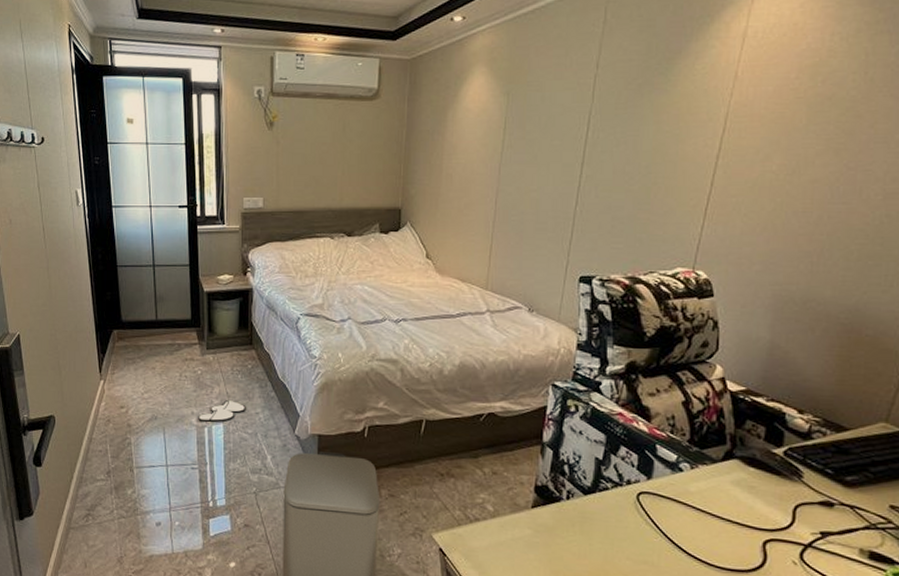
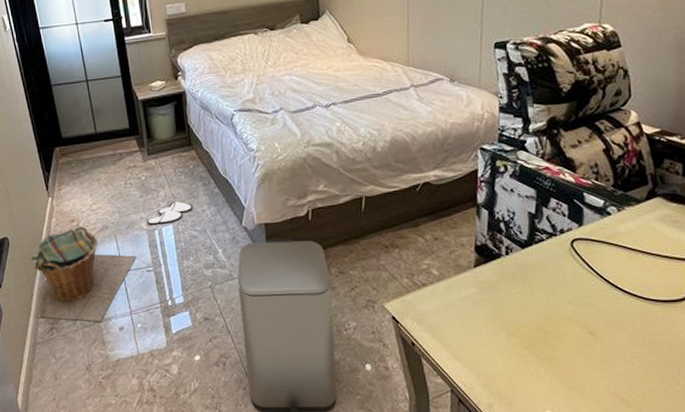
laundry basket: none [70,414,182,515] -> present [31,227,136,322]

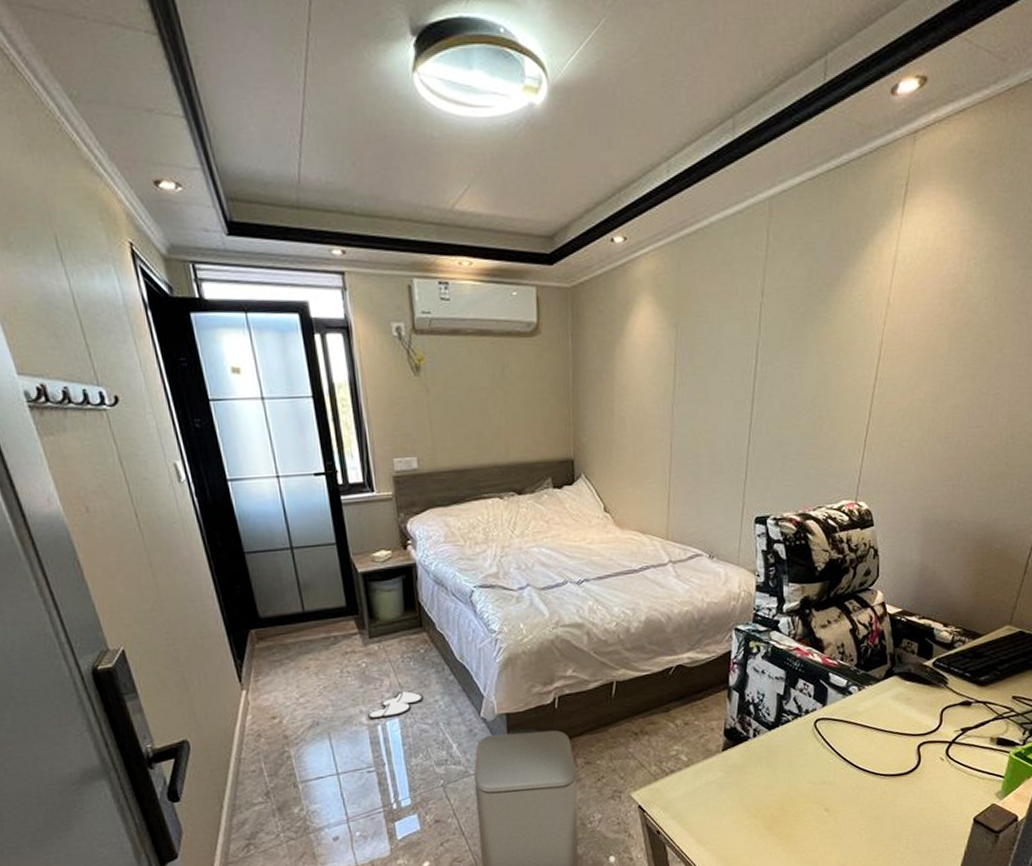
laundry basket: present [31,227,136,322] -> none [219,724,355,834]

